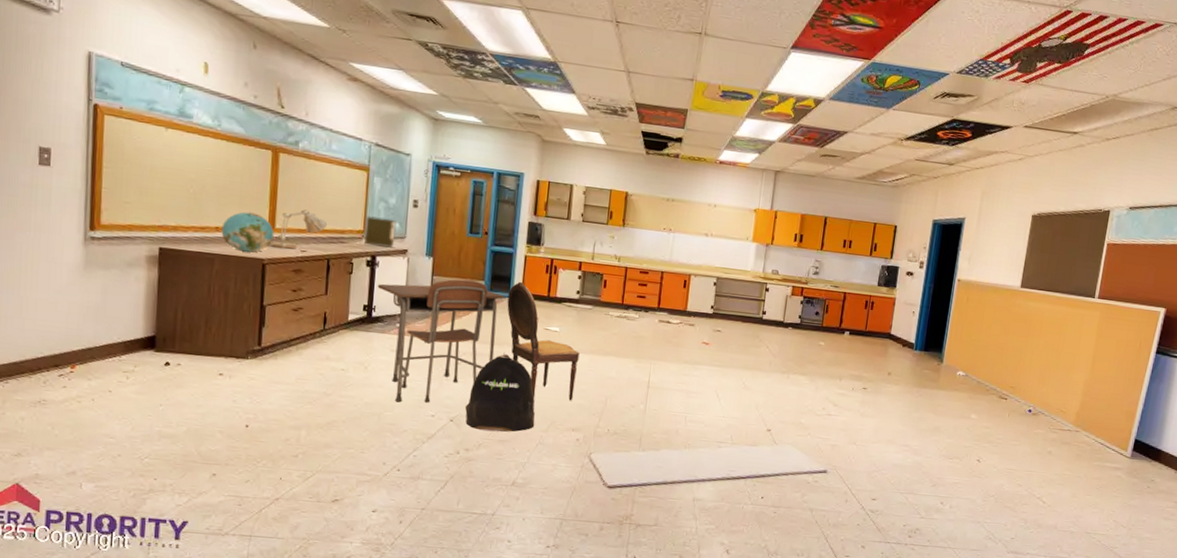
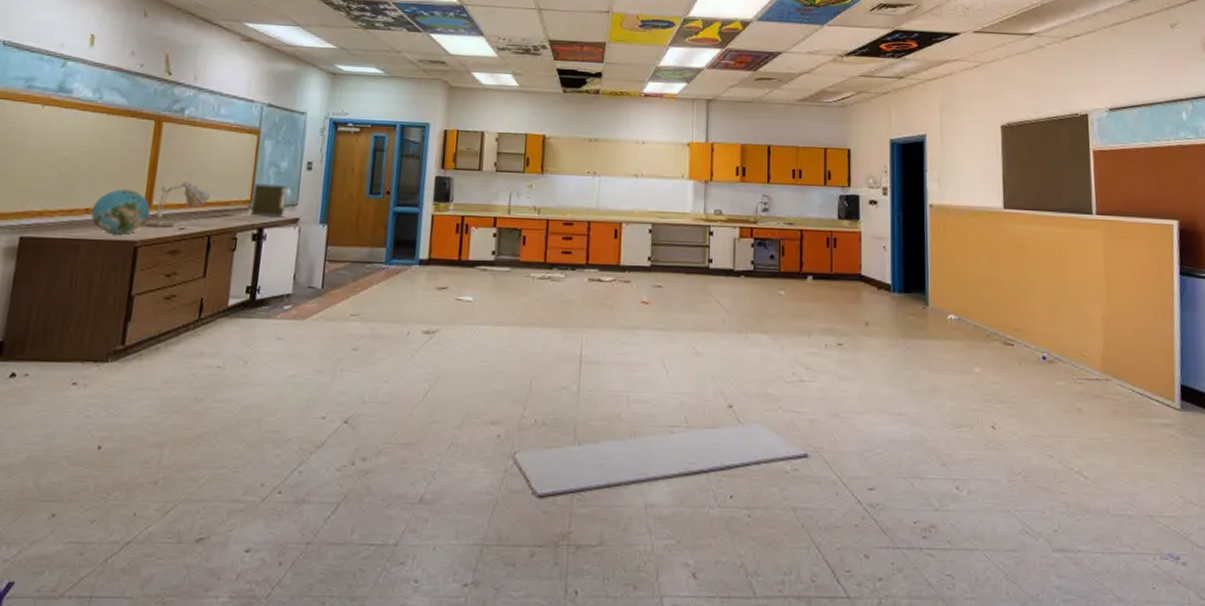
school desk: present [377,279,504,403] -> none [263,247,408,404]
backpack: present [465,354,535,432] -> none [362,334,447,433]
dining chair: present [507,281,580,404] -> none [412,245,498,393]

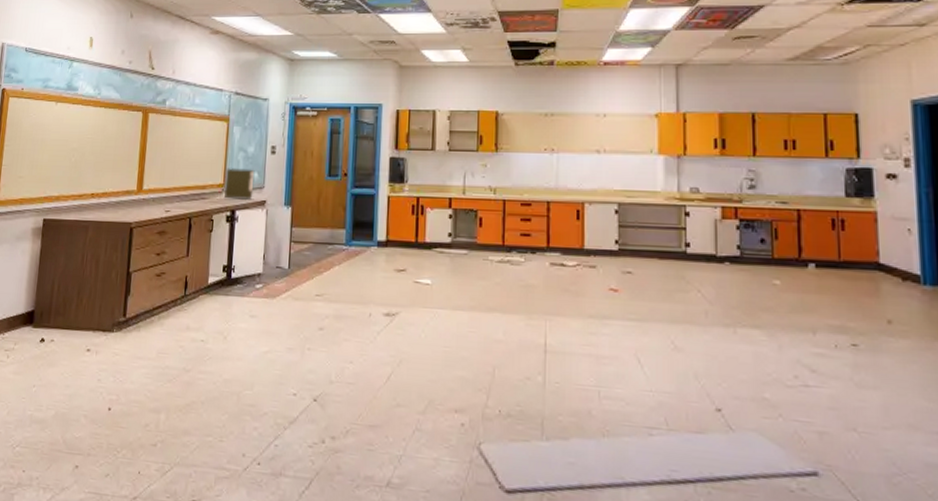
globe: present [91,189,151,235] -> none [96,175,142,217]
desk lamp: present [142,182,210,227] -> none [136,168,189,210]

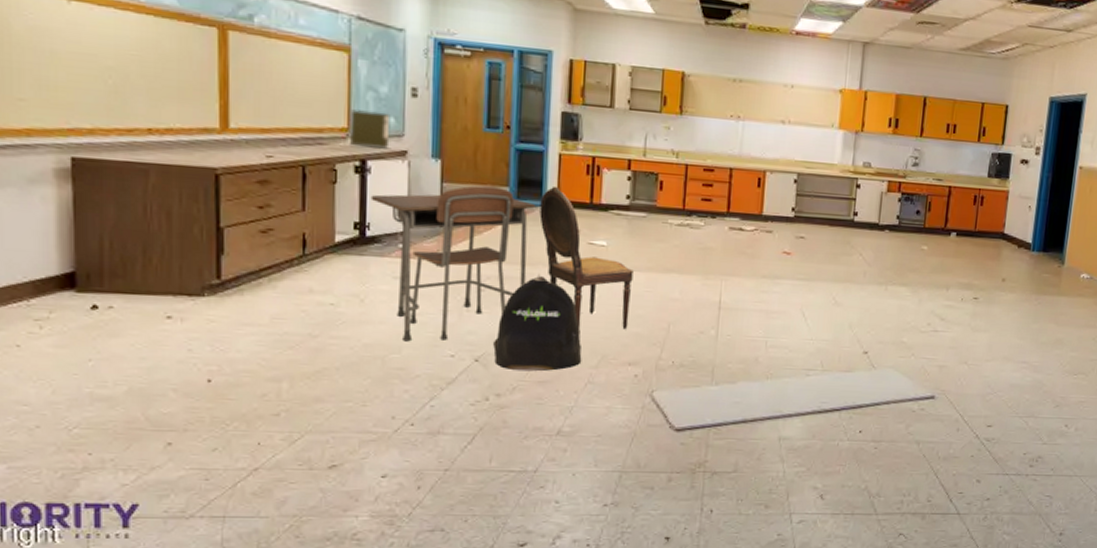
school desk: none [236,229,367,379] -> present [370,185,535,342]
backpack: none [330,315,410,415] -> present [493,276,582,371]
dining chair: none [371,226,457,377] -> present [539,186,633,335]

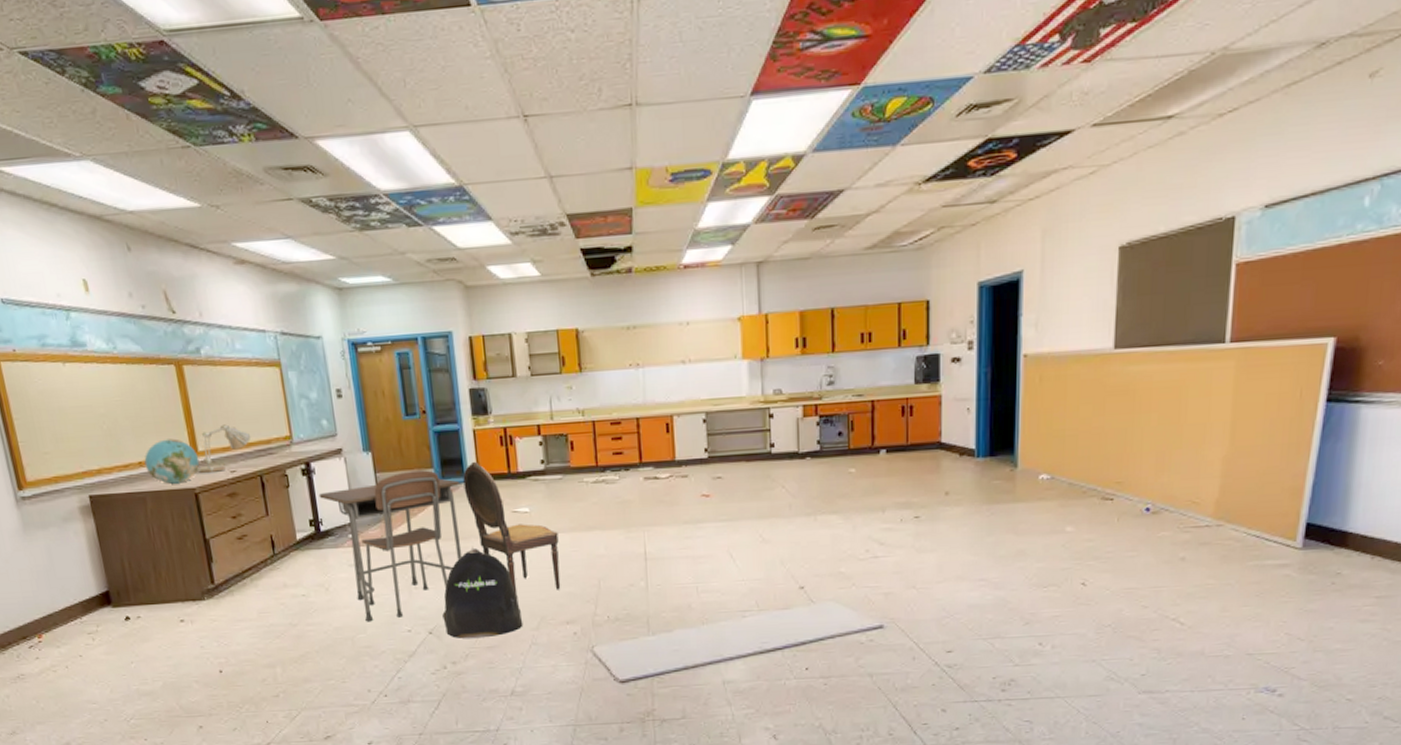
globe: none [156,108,229,160] -> present [144,438,200,484]
desk lamp: none [221,103,298,155] -> present [195,424,250,473]
binder: present [349,109,391,149] -> none [290,416,327,451]

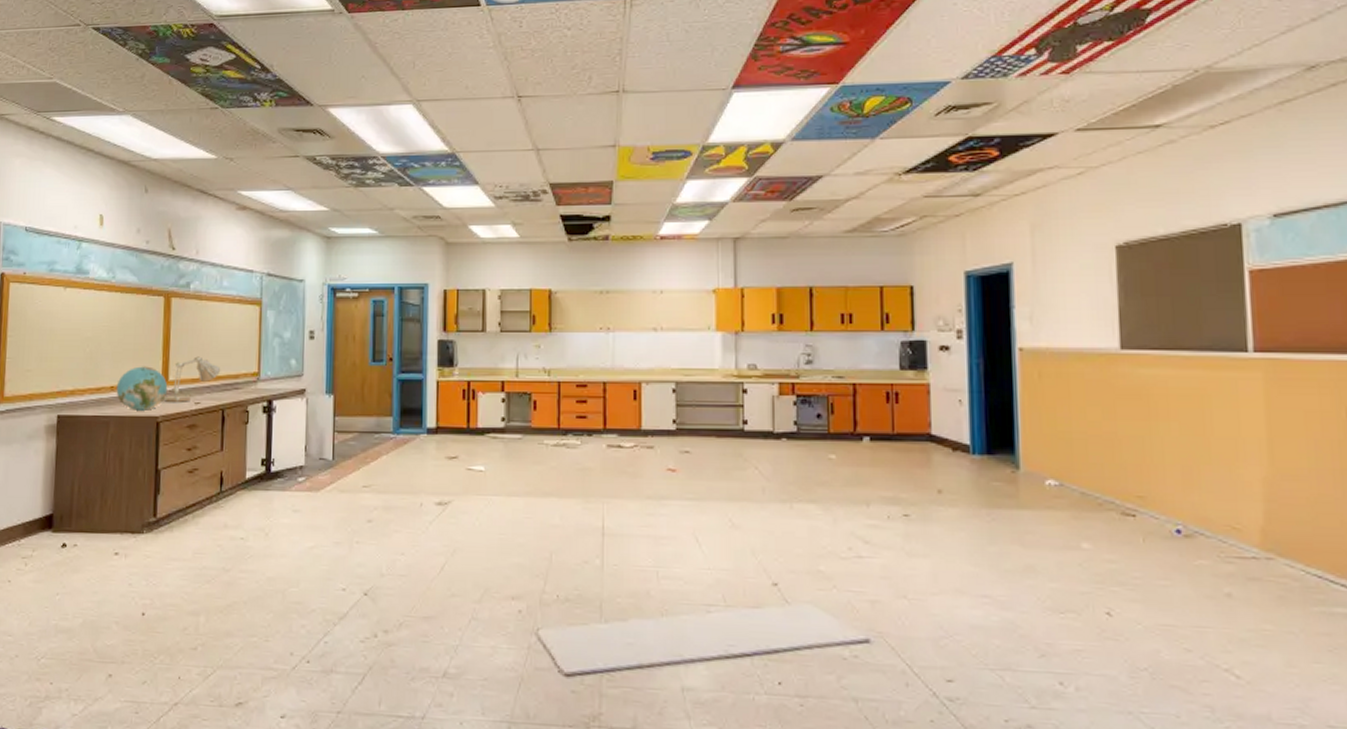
school desk: present [319,470,463,622] -> none [275,417,416,575]
backpack: present [442,549,523,639] -> none [381,505,465,606]
dining chair: present [463,461,561,600] -> none [420,412,512,566]

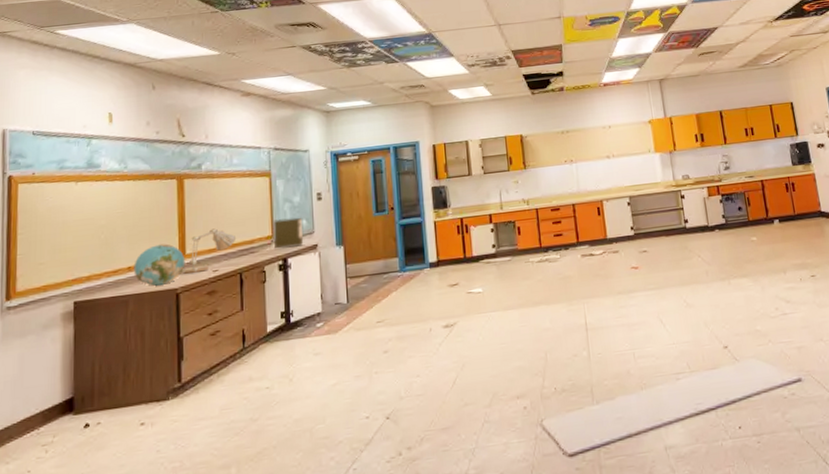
binder: none [259,355,292,389] -> present [273,217,304,249]

